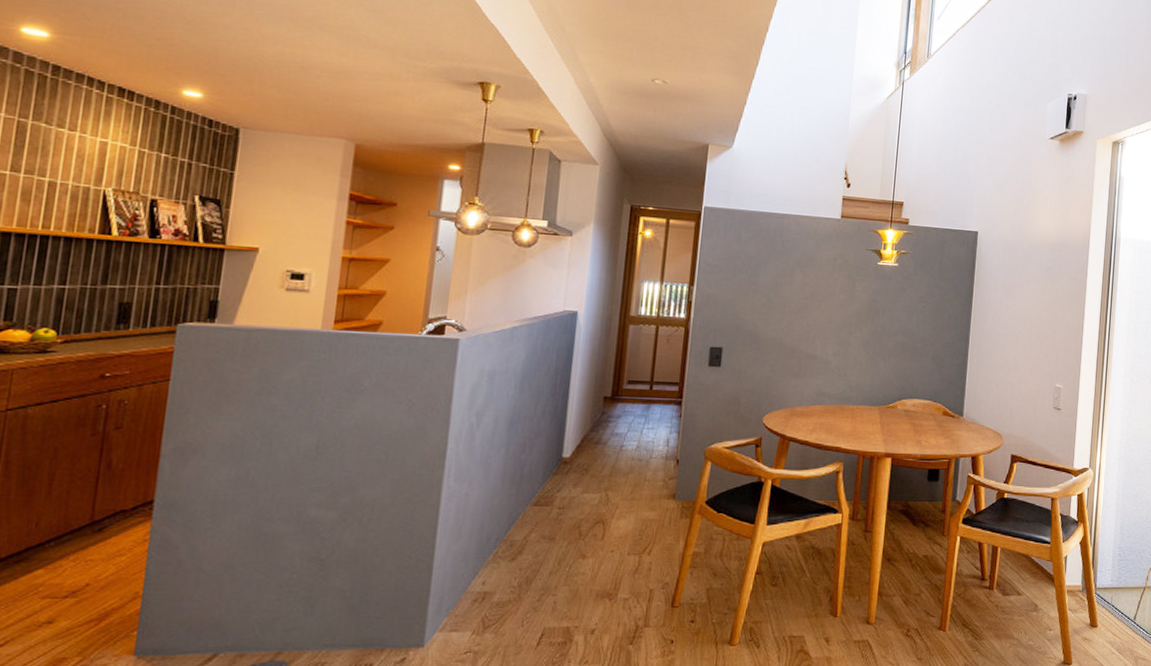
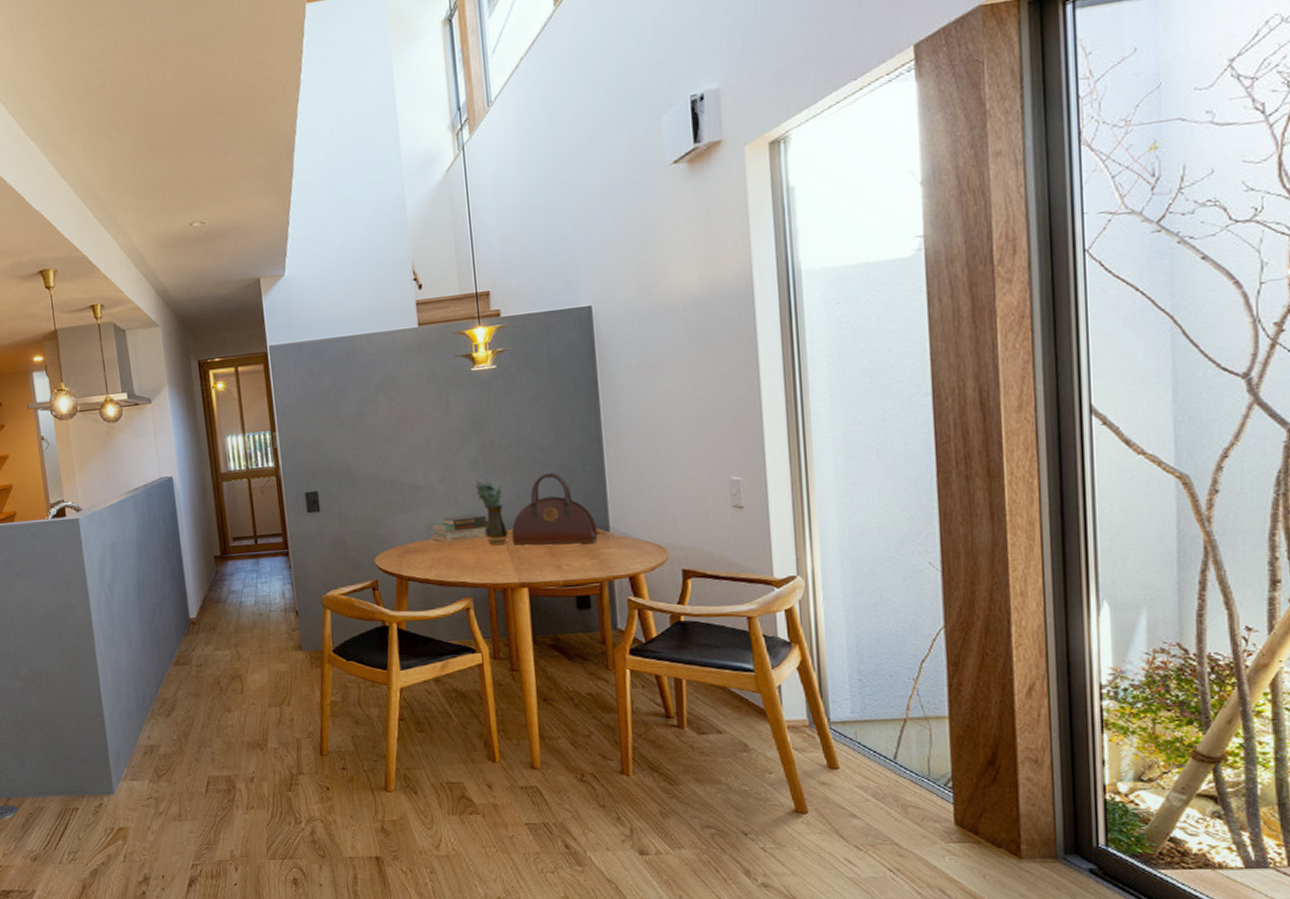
books: none [817,387,868,410] -> present [431,514,488,543]
vase: none [862,358,884,418] -> present [475,480,509,546]
handbag: none [885,360,954,426] -> present [511,471,598,546]

